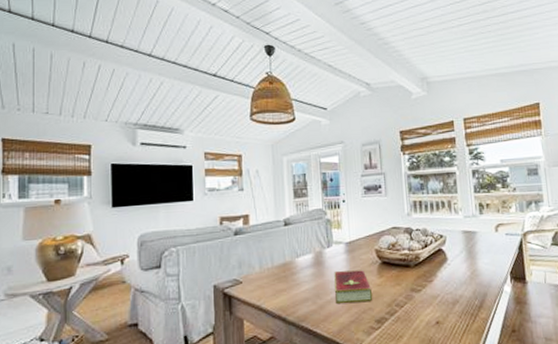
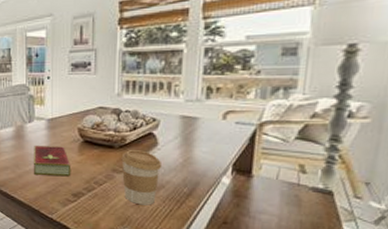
coffee cup: none [417,267,454,324] -> present [121,150,163,205]

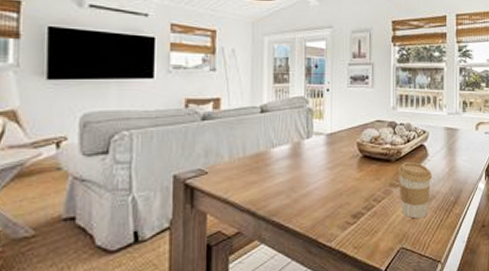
hardcover book: present [34,145,72,177] -> none [312,163,351,198]

